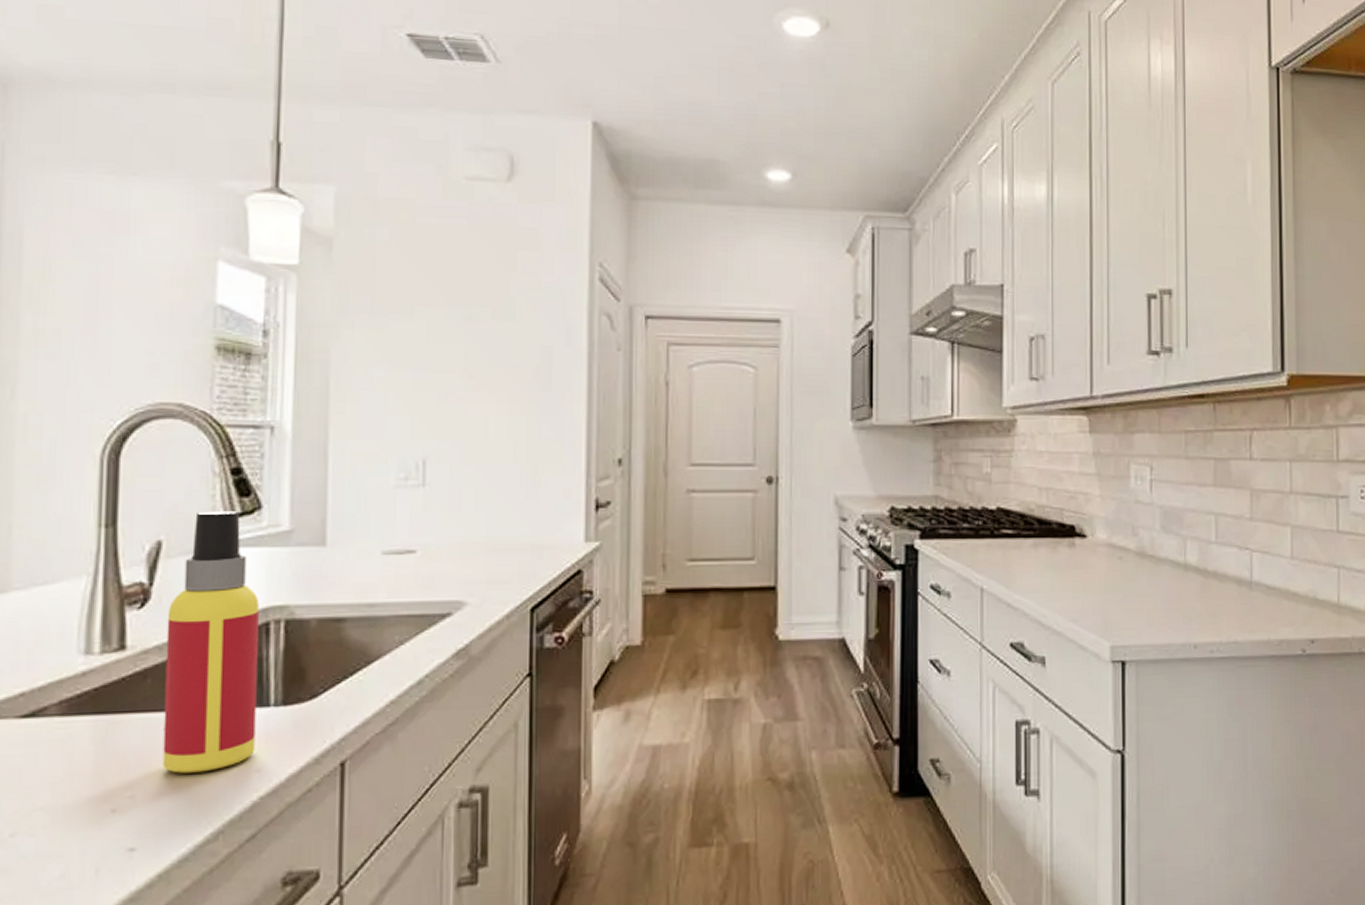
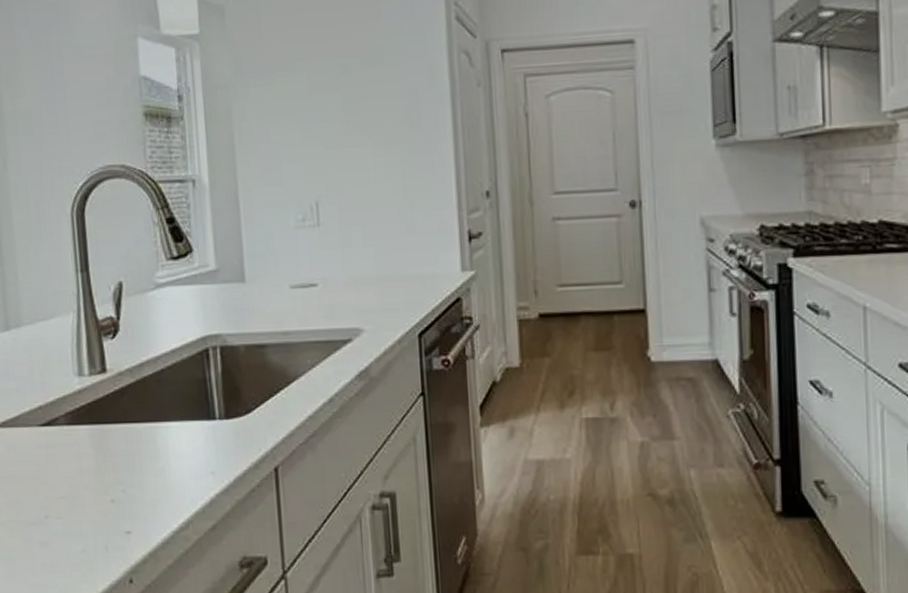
spray bottle: present [162,511,259,774] -> none [132,255,209,473]

